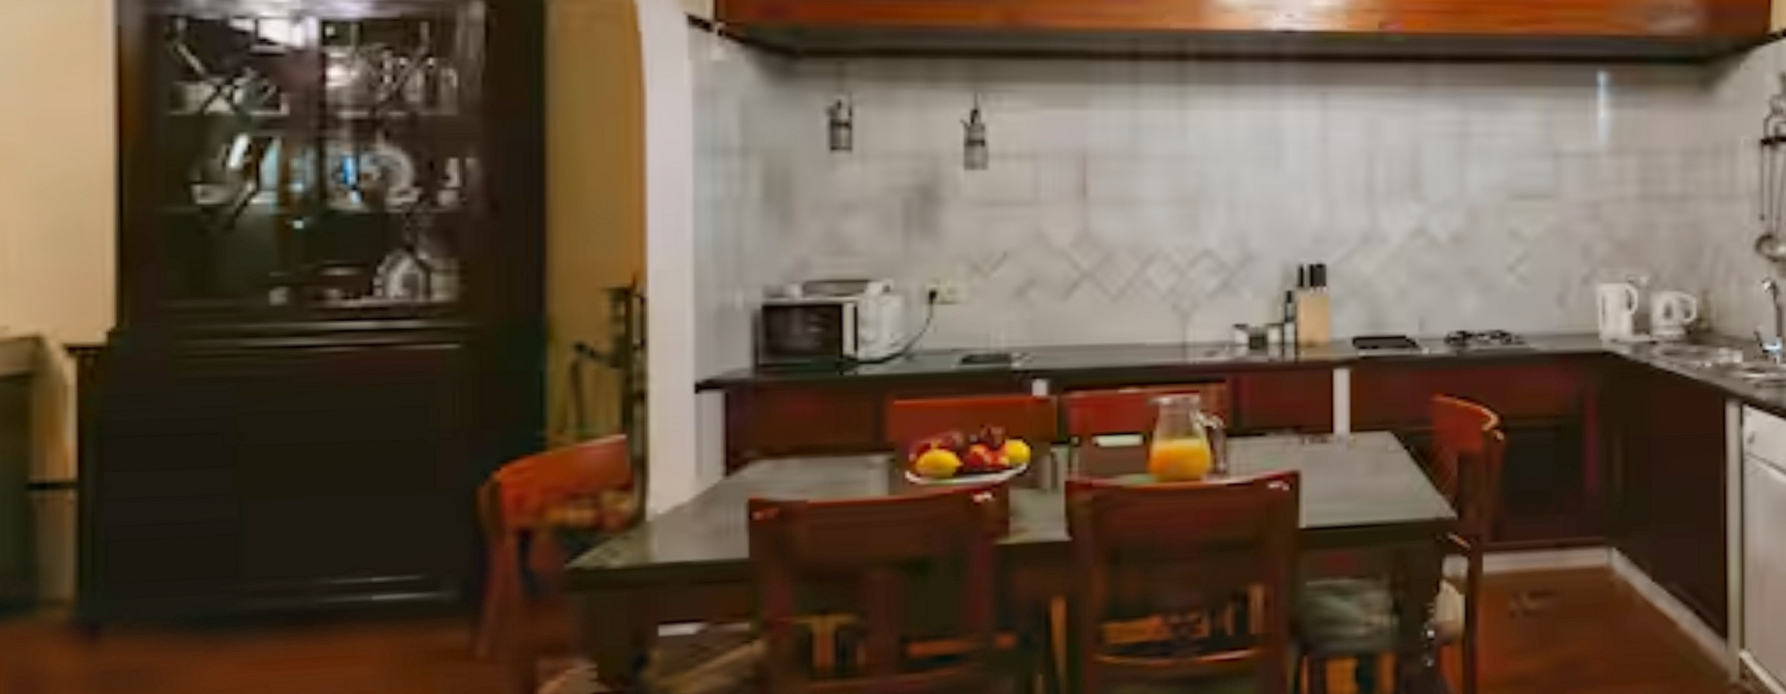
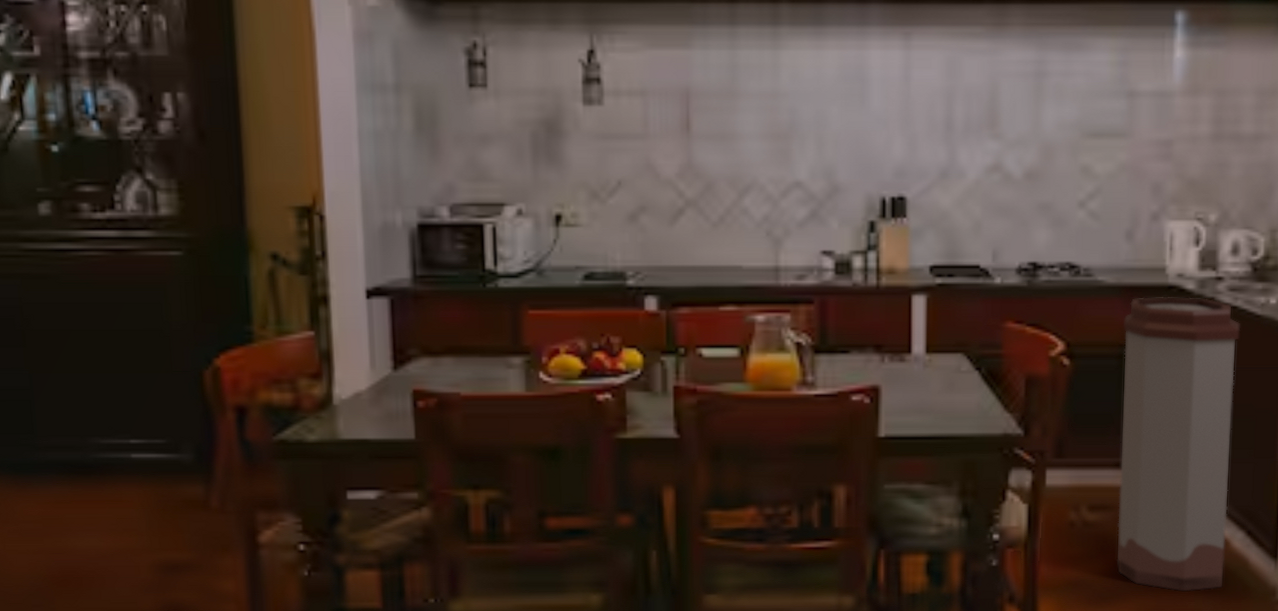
trash can: none [1559,362,1677,682] -> present [1116,296,1240,592]

